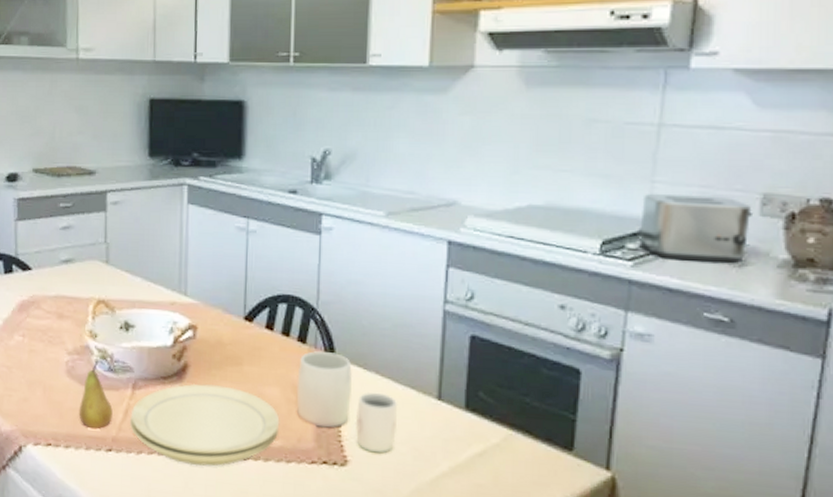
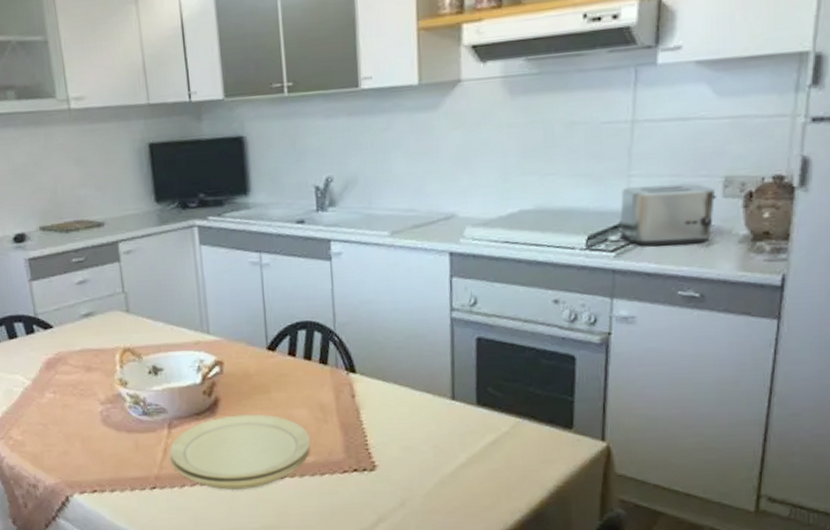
fruit: present [78,360,113,430] -> none [119,406,153,471]
mug: present [296,351,353,428] -> none [322,370,375,439]
mug: present [355,391,398,453] -> none [379,400,418,455]

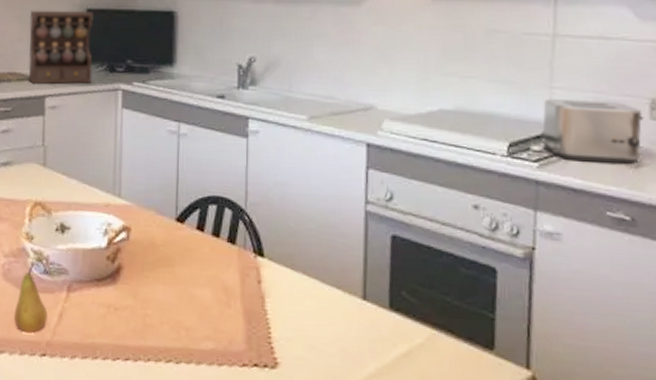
spice rack: none [87,145,165,231] -> present [28,10,94,85]
fruit: none [119,406,153,471] -> present [13,262,48,334]
plate: present [169,413,311,491] -> none [64,285,211,371]

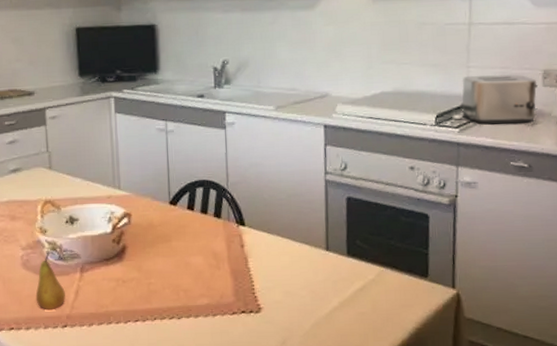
spice rack: present [28,10,94,85] -> none [23,29,86,99]

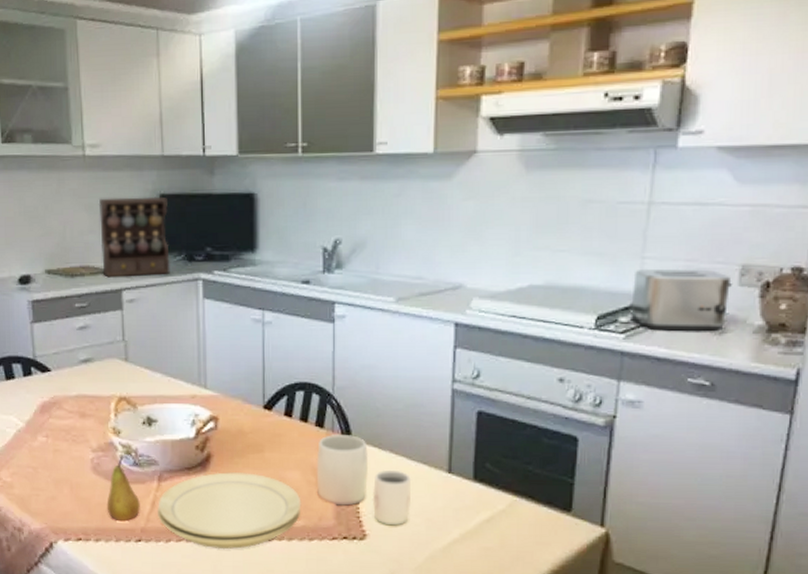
spice rack: none [23,29,86,99] -> present [98,196,170,278]
plate: none [81,260,205,330] -> present [158,472,301,550]
mug: none [215,223,261,284] -> present [316,435,369,506]
mug: none [264,250,298,299] -> present [372,469,412,526]

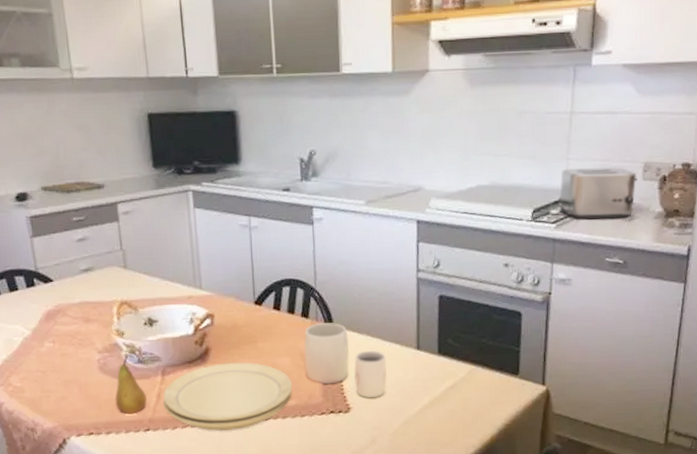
spice rack: present [98,196,170,278] -> none [89,115,162,192]

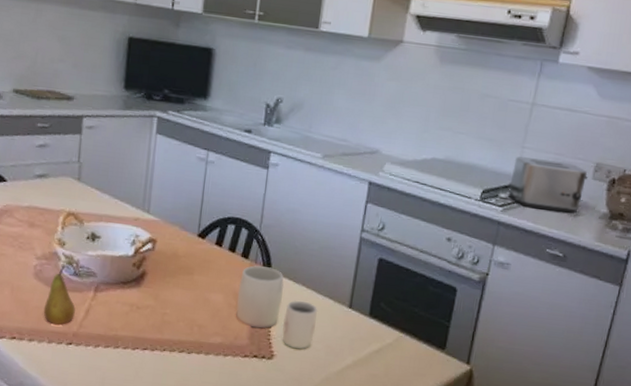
plate: present [163,362,293,432] -> none [90,288,221,359]

